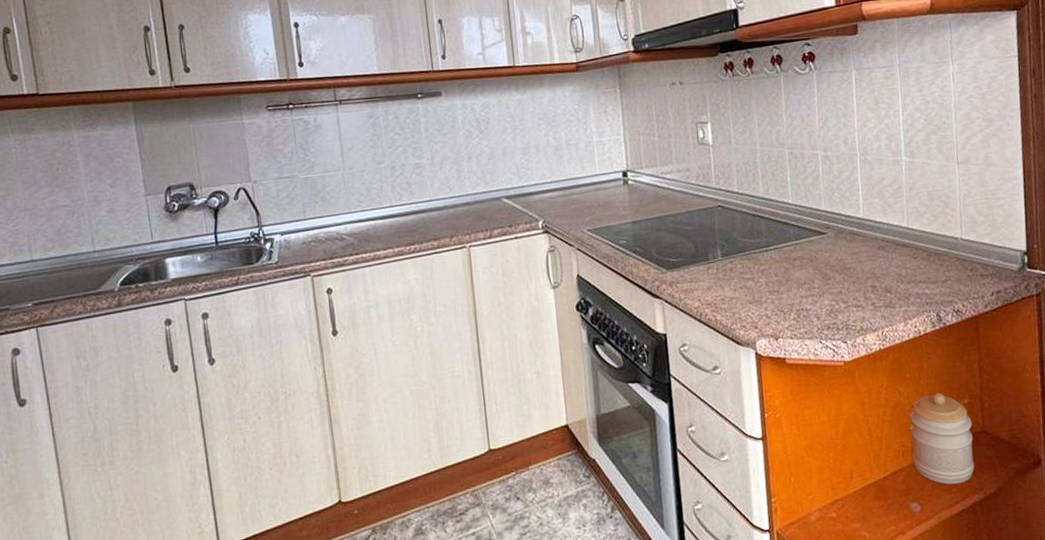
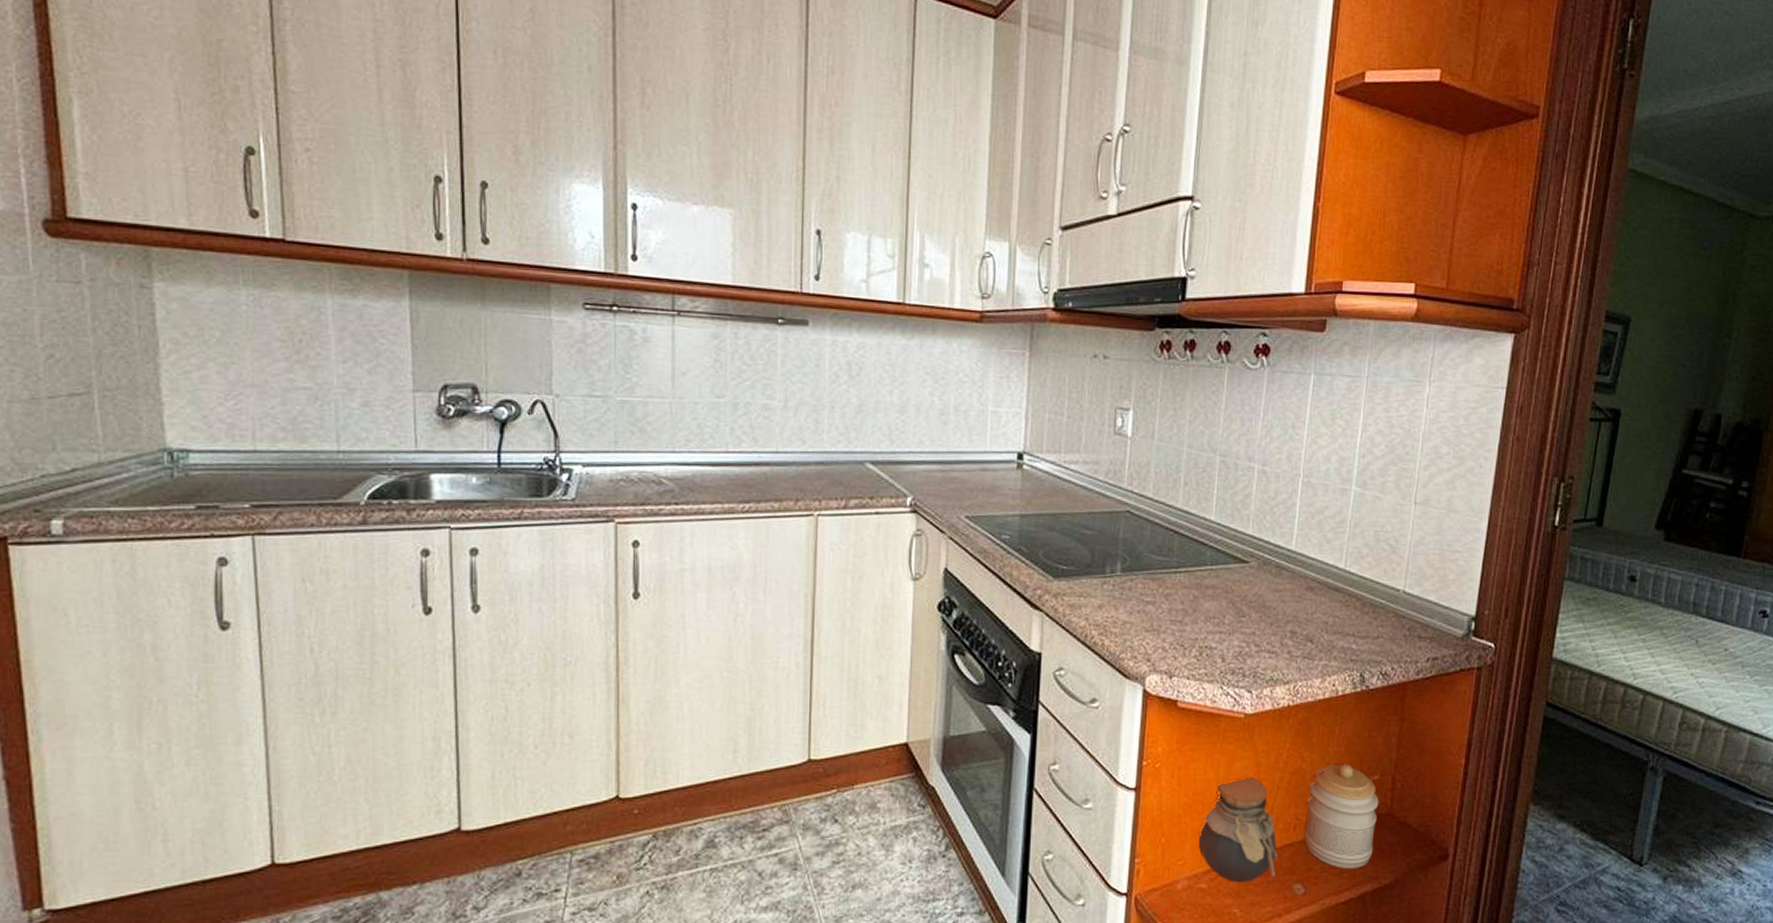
jar: none [821,414,894,509] -> present [1198,776,1279,883]

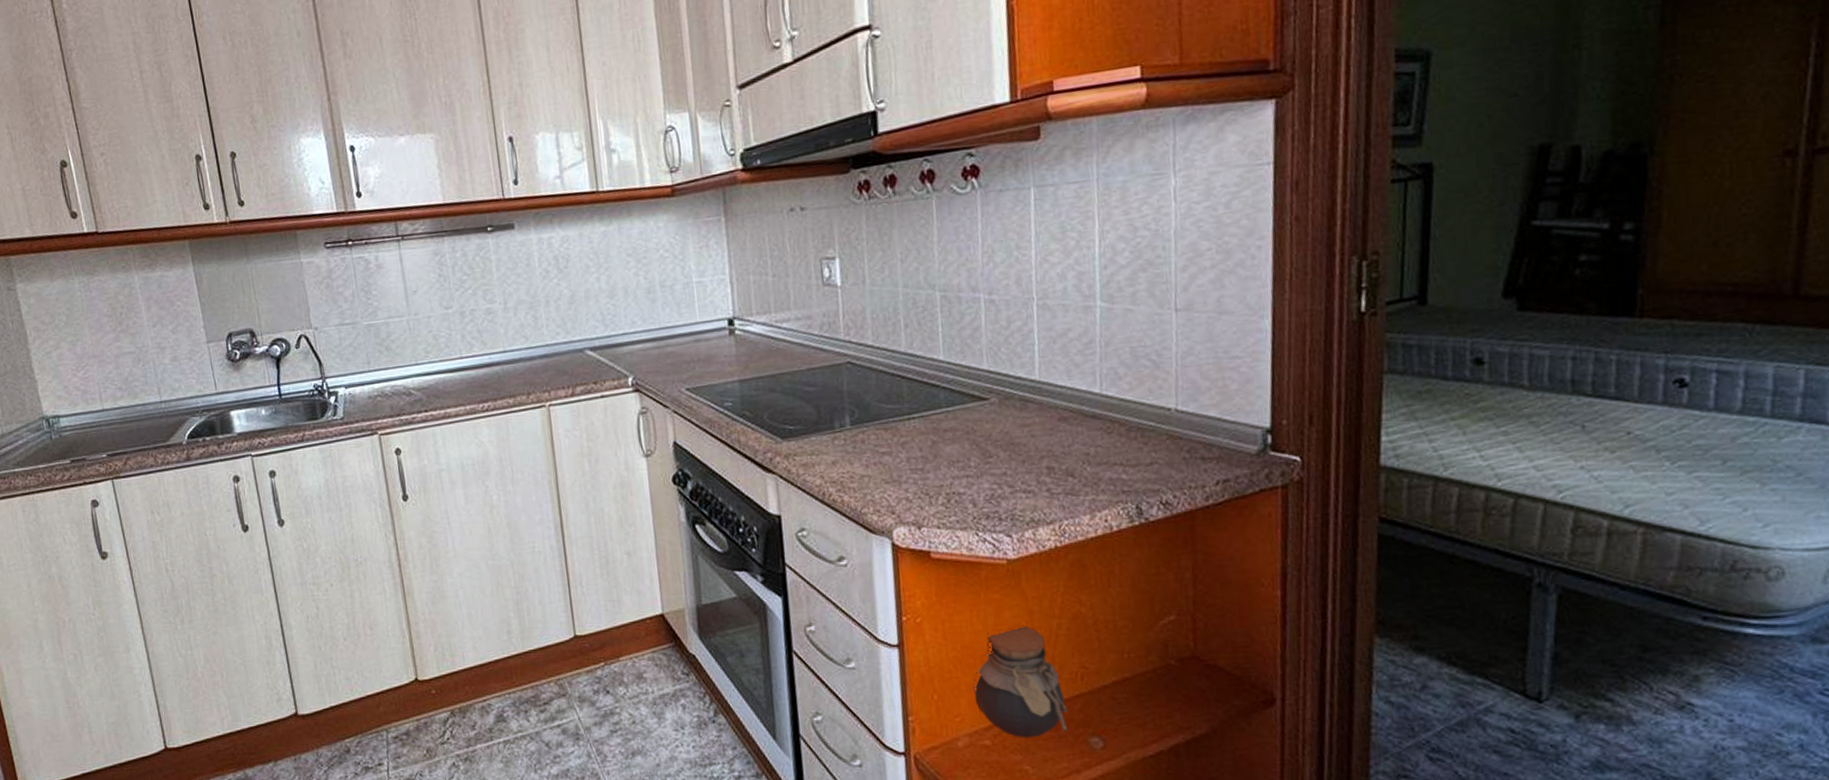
jar: present [1303,764,1379,869] -> none [1093,605,1180,720]

